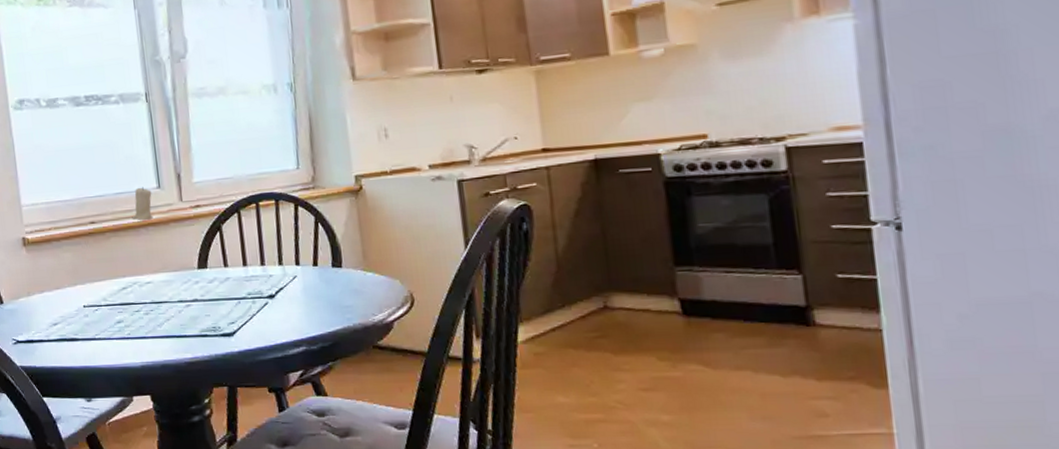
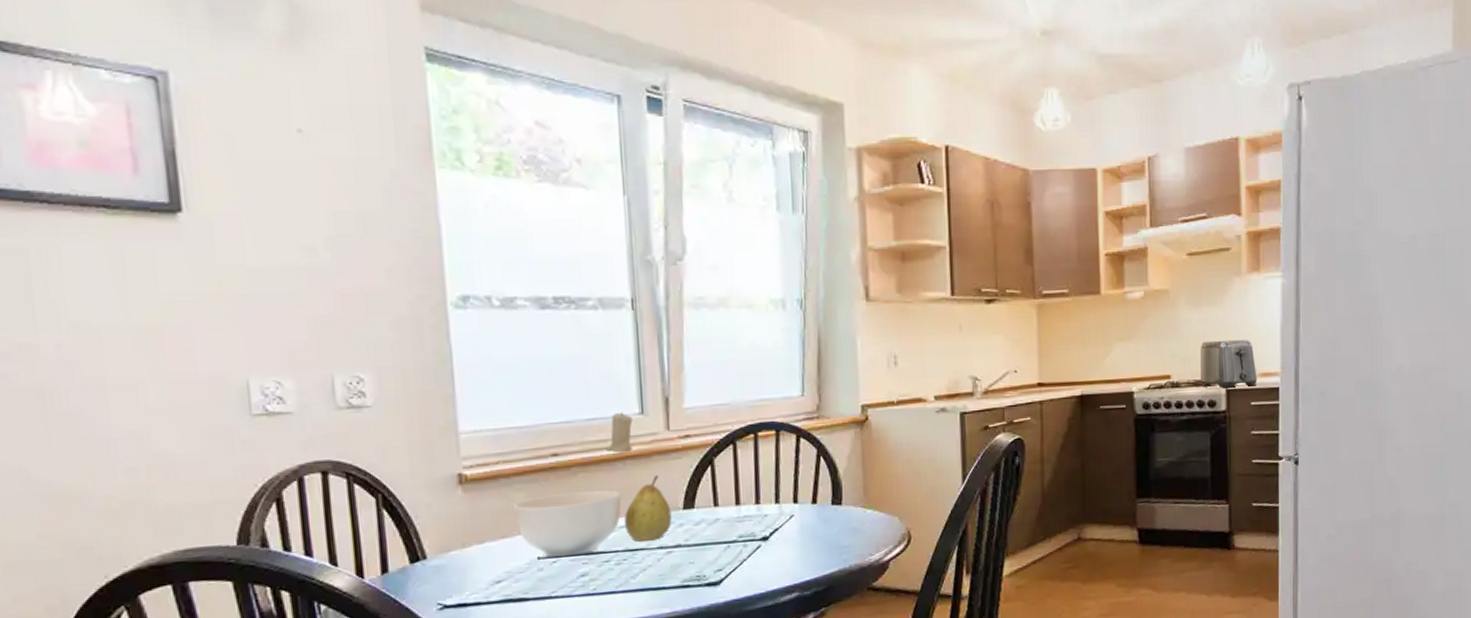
bowl: none [63,252,147,307] -> present [512,490,622,558]
fruit: none [149,239,189,296] -> present [623,474,672,542]
toaster: none [745,90,830,146] -> present [1200,339,1257,388]

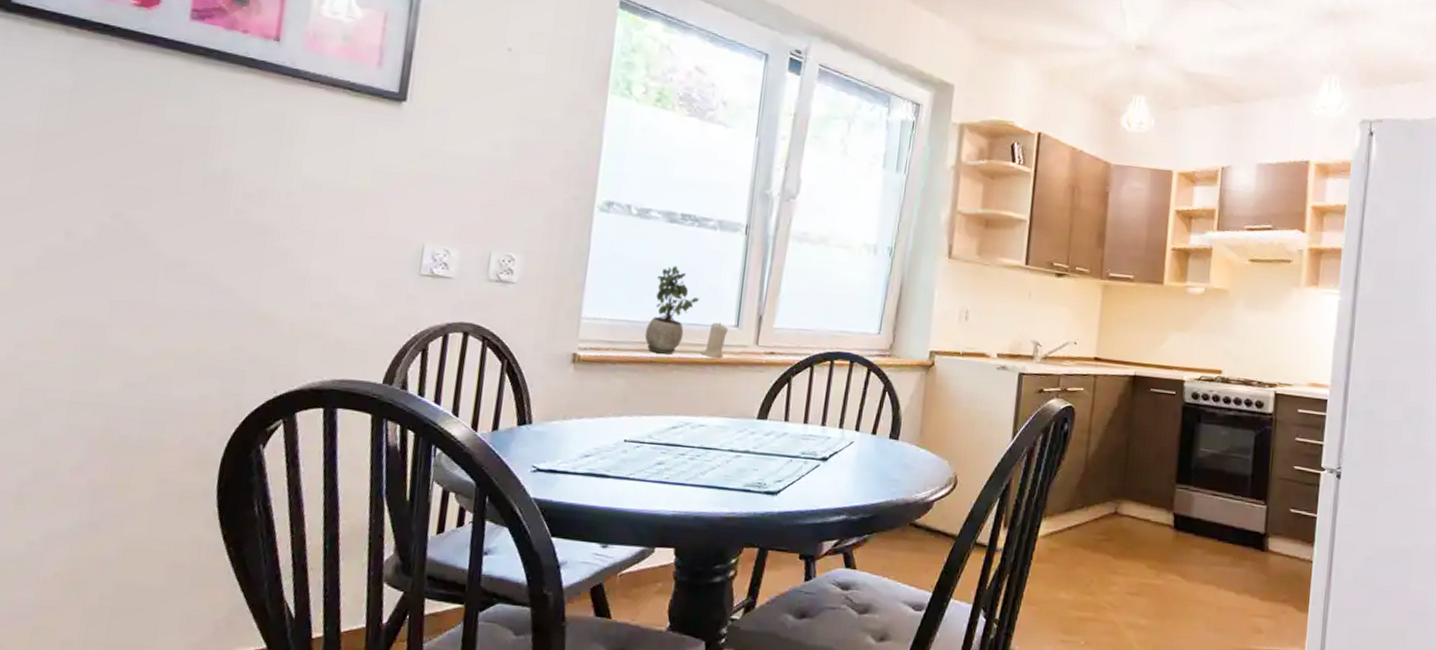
bowl: present [512,490,622,558] -> none [612,385,707,445]
potted plant: none [537,357,593,458] -> present [644,266,699,354]
fruit: present [623,474,672,542] -> none [703,383,747,443]
toaster: present [1200,339,1257,388] -> none [1250,343,1307,395]

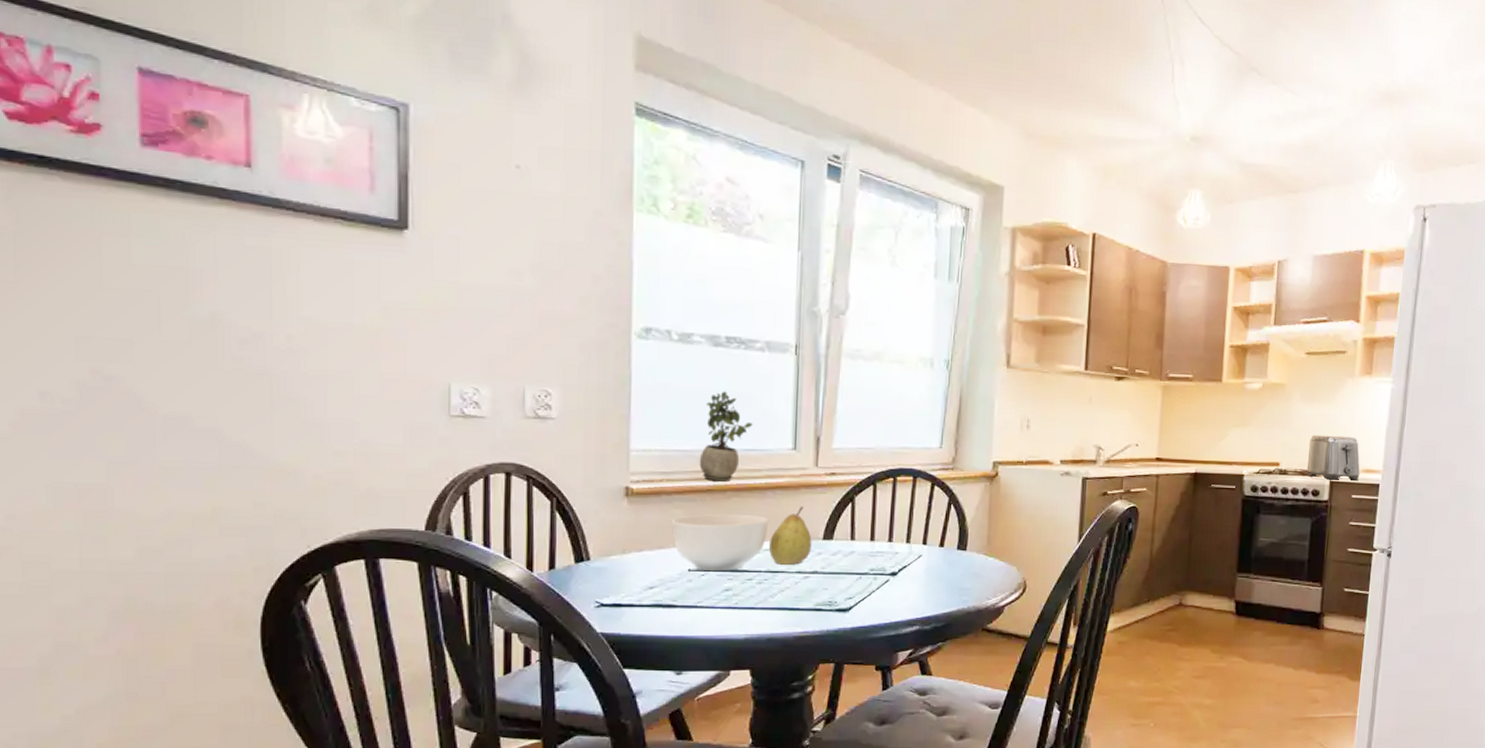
bowl: none [612,385,707,445] -> present [671,513,769,572]
candle: present [701,322,729,359] -> none [759,446,786,483]
fruit: none [703,383,747,443] -> present [768,506,812,565]
toaster: none [1250,343,1307,395] -> present [1306,434,1360,481]

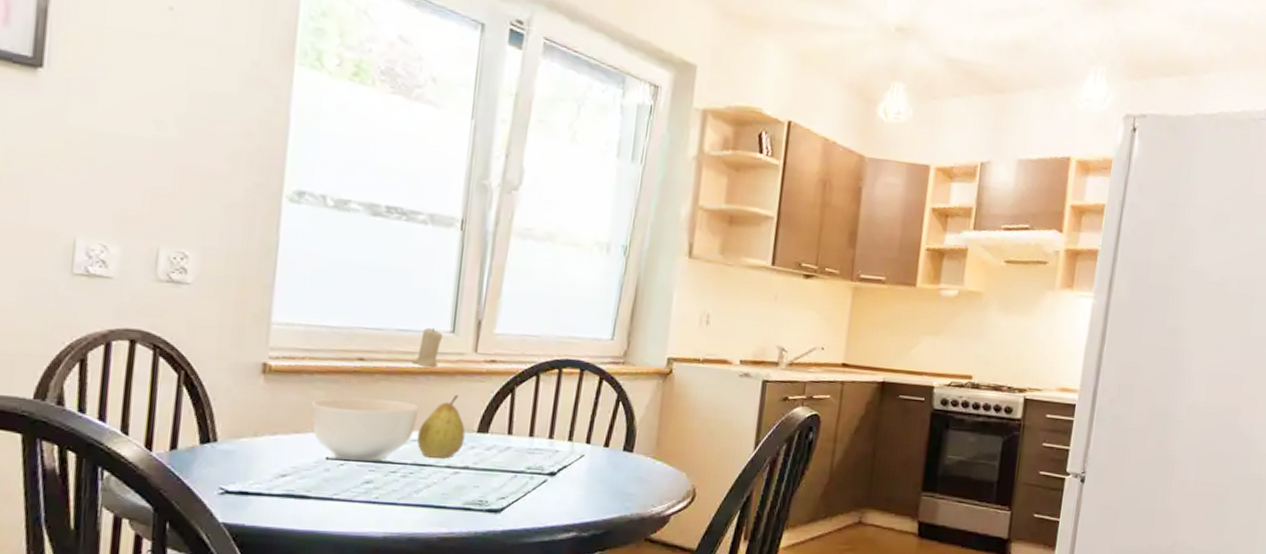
potted plant: present [699,391,753,482] -> none [346,264,409,363]
candle: none [759,446,786,483] -> present [412,327,443,368]
toaster: present [1306,434,1360,481] -> none [1000,348,1057,400]

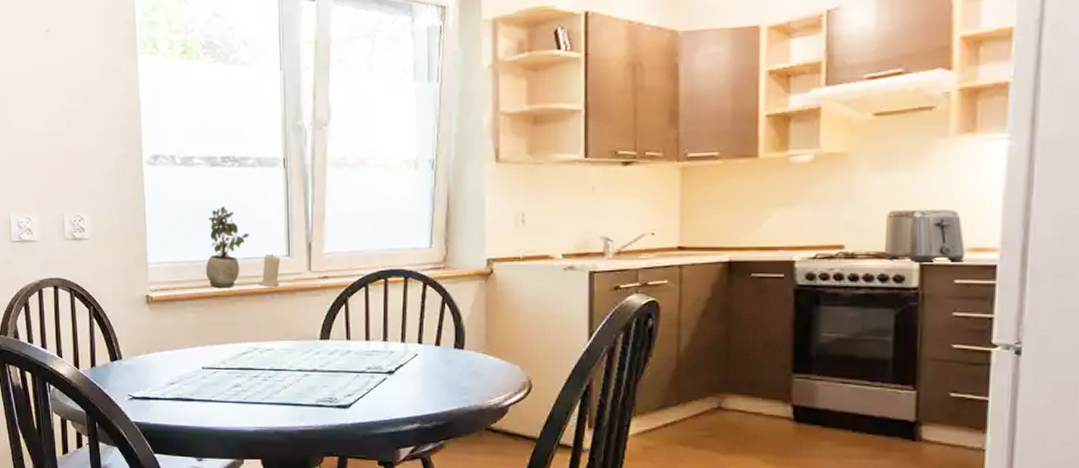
bowl: present [310,397,420,462] -> none [185,317,270,370]
potted plant: none [346,264,409,363] -> present [205,206,249,288]
fruit: present [416,394,466,459] -> none [270,308,310,363]
toaster: none [1000,348,1057,400] -> present [883,208,966,263]

